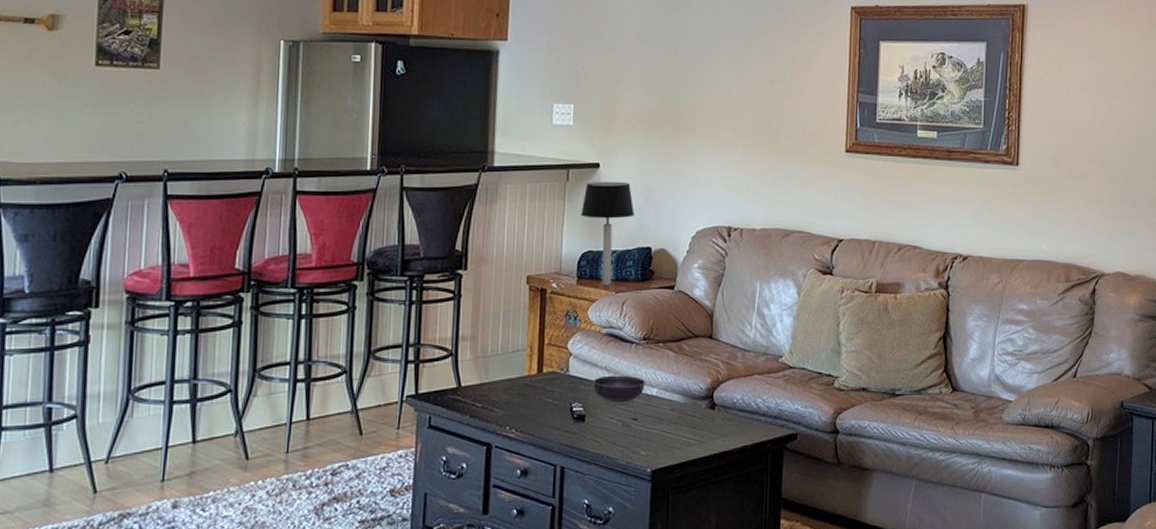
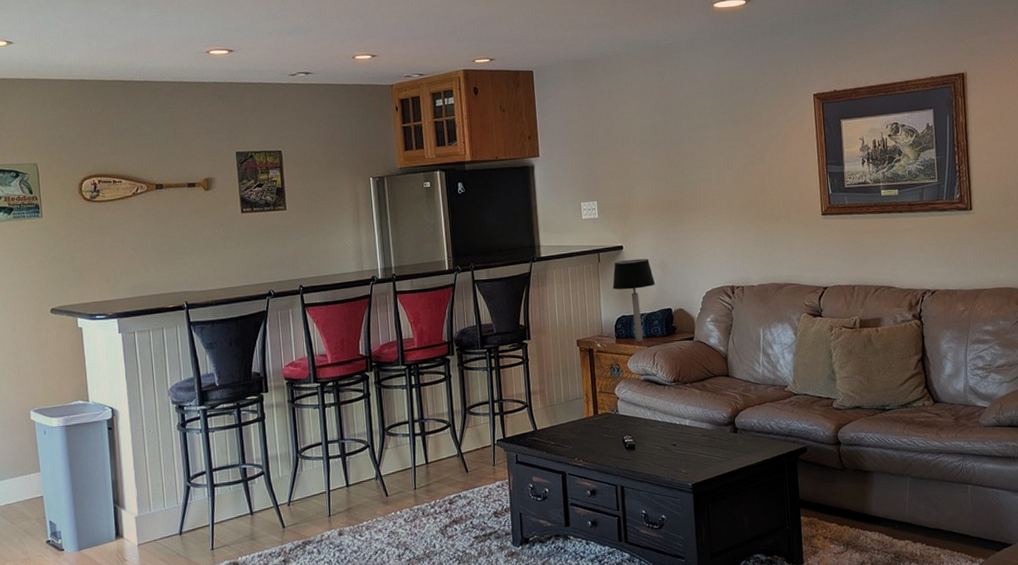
bowl: present [593,375,645,405] -> none [638,411,679,435]

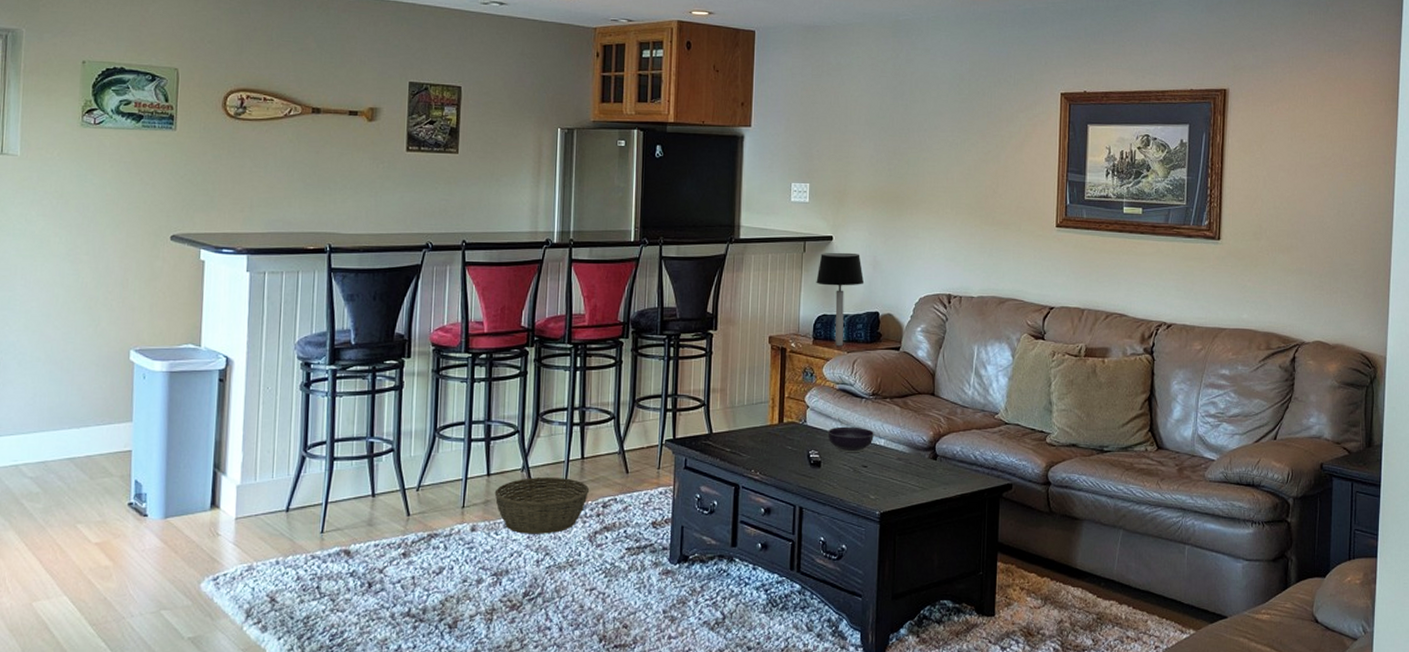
basket: none [355,481,437,534] -> present [494,476,590,534]
bowl: none [638,411,679,435] -> present [827,426,874,453]

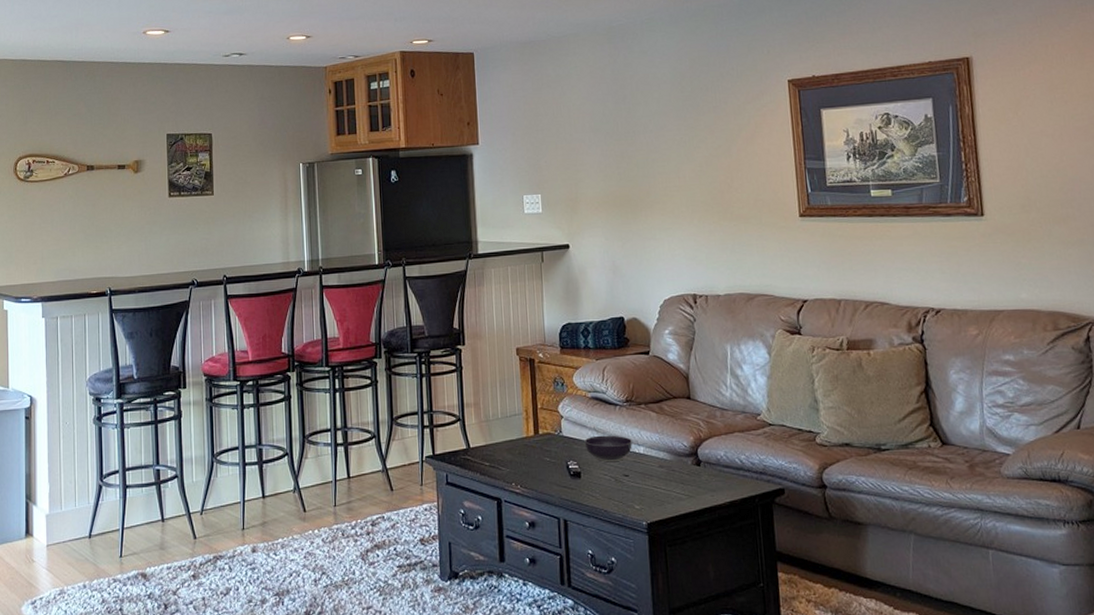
basket: present [494,476,590,534] -> none [270,497,358,554]
table lamp: present [816,252,865,347] -> none [557,259,606,354]

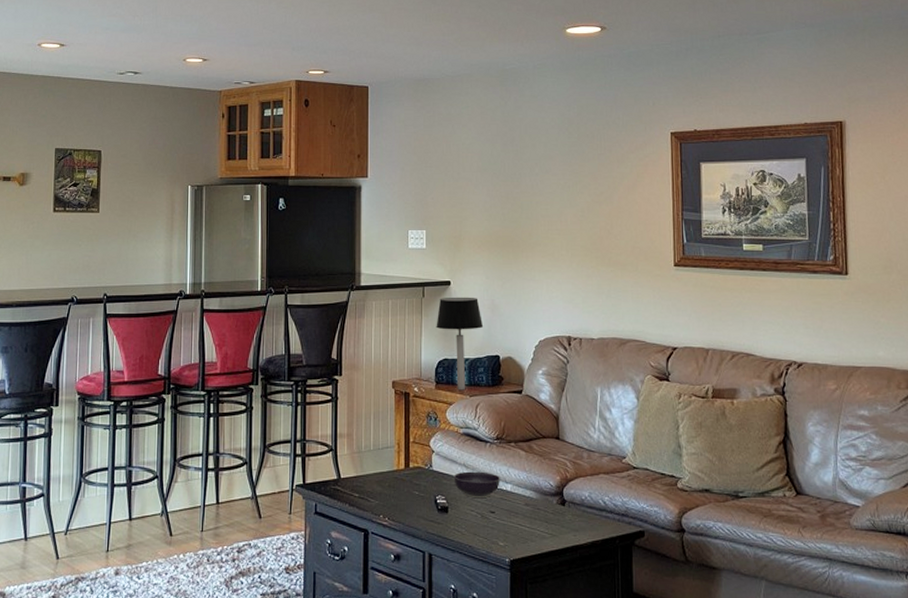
table lamp: none [557,259,606,354] -> present [436,297,484,391]

